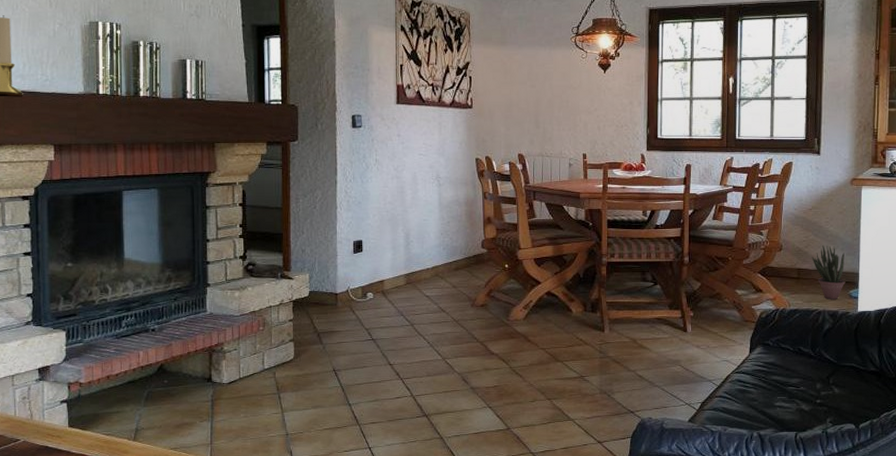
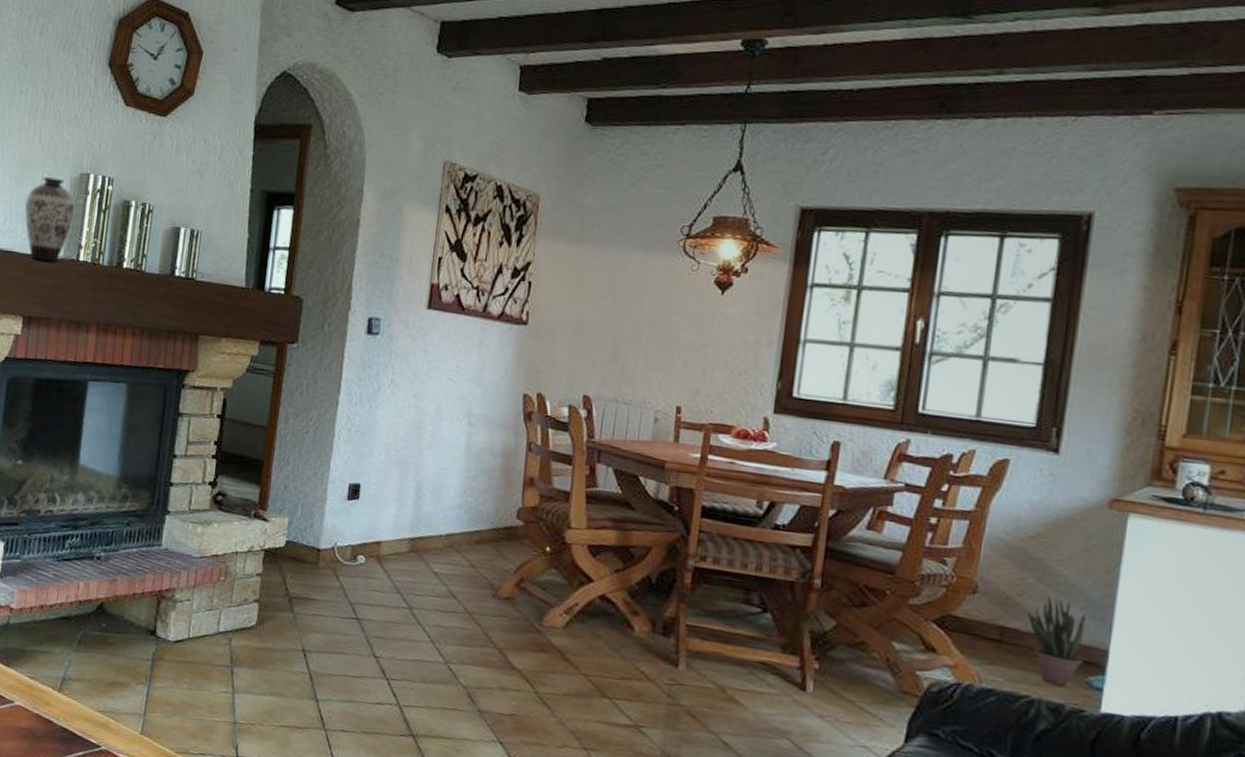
decorative vase: none [42,26,89,99] -> present [24,176,76,264]

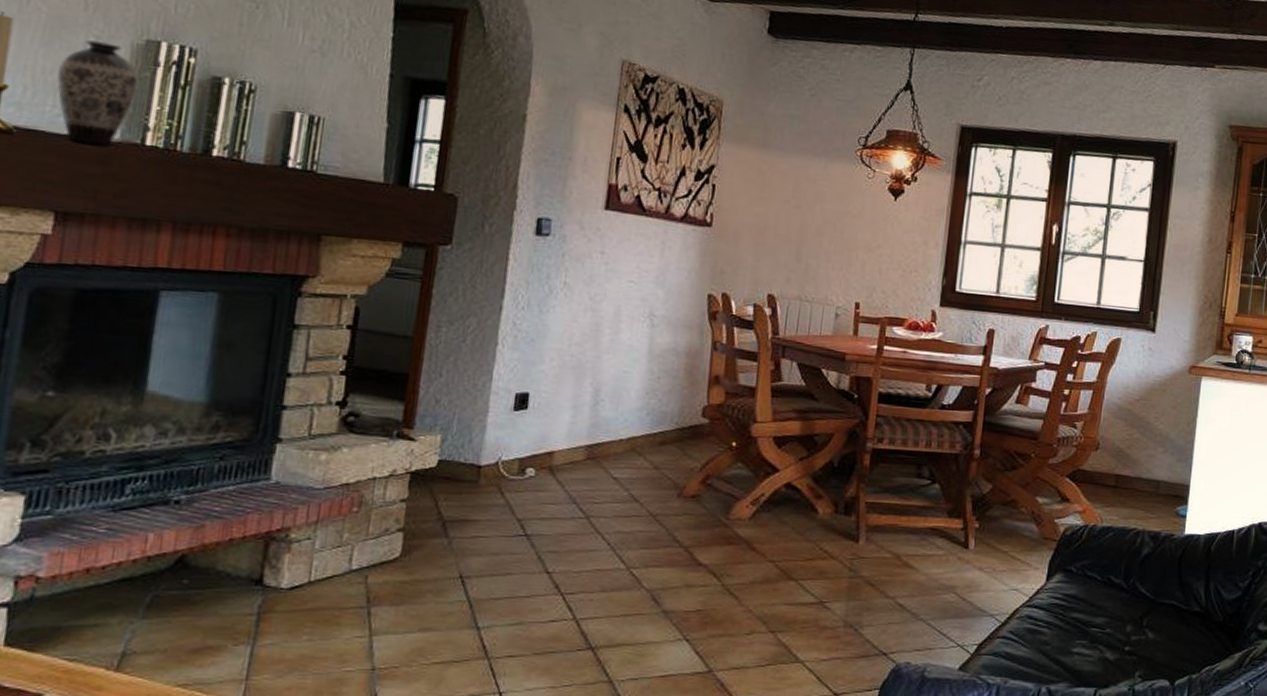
potted plant: present [1027,596,1086,686] -> none [1134,447,1175,517]

